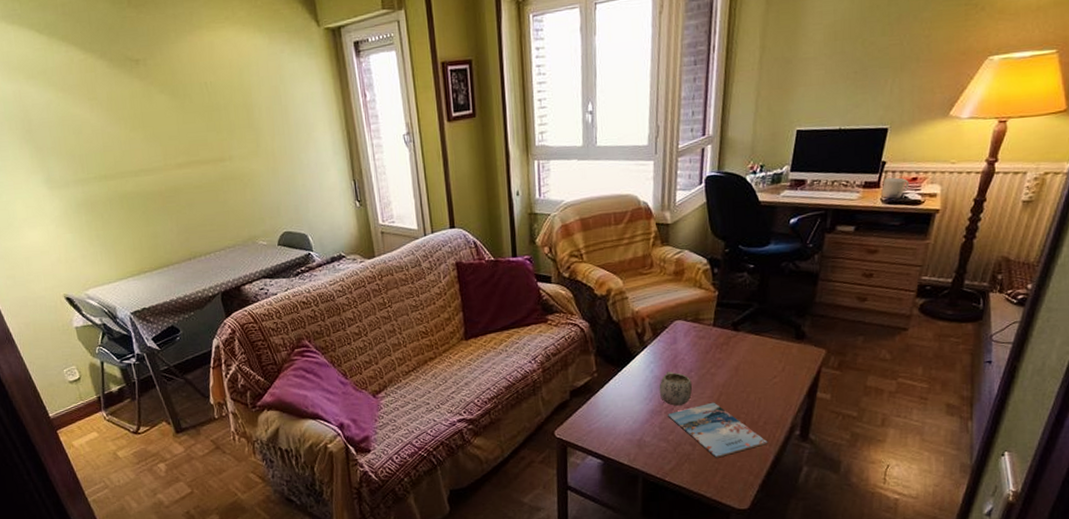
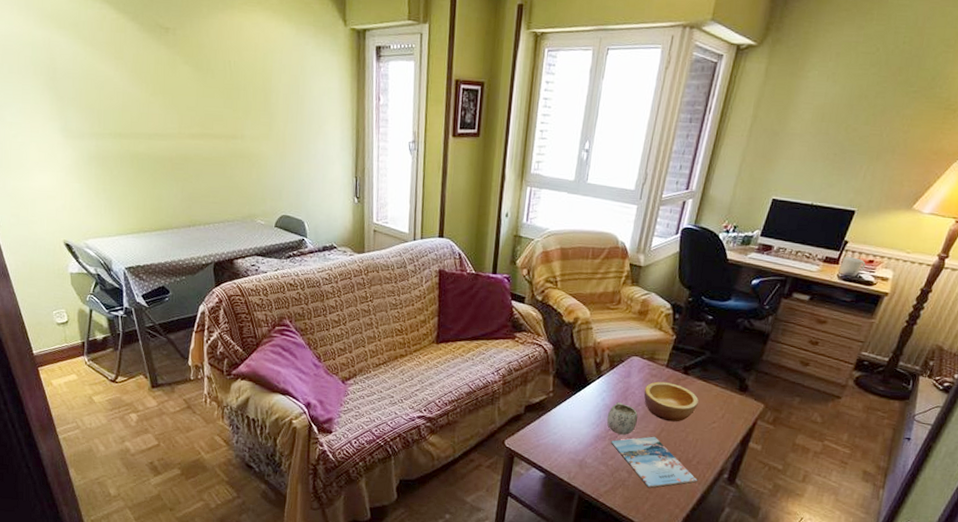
bowl: none [694,342,754,384] -> present [643,381,699,422]

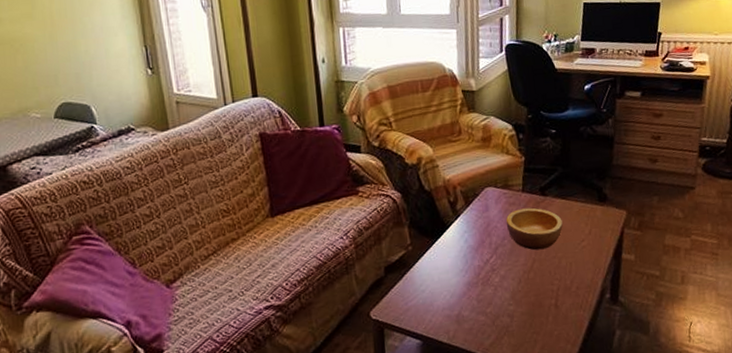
mug: present [606,402,638,435] -> none [474,240,507,276]
magazine: present [611,436,698,488] -> none [484,269,582,328]
mug: present [838,257,866,277] -> none [660,47,683,67]

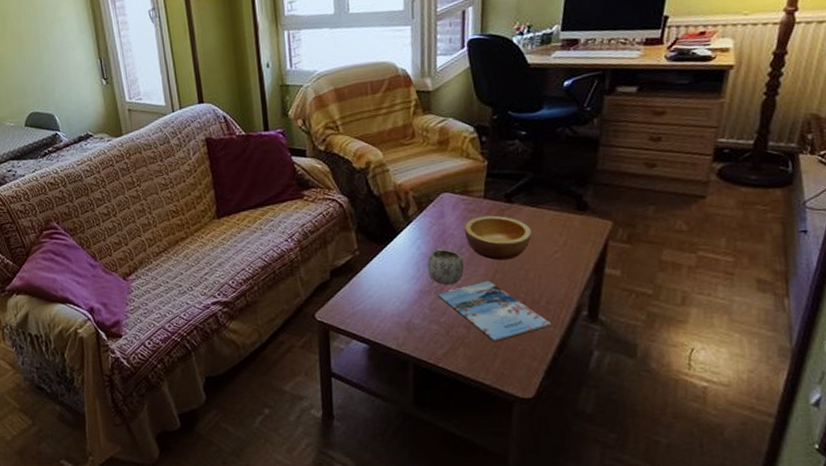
mug: none [474,240,507,276] -> present [427,248,464,285]
magazine: none [484,269,582,328] -> present [438,280,552,342]

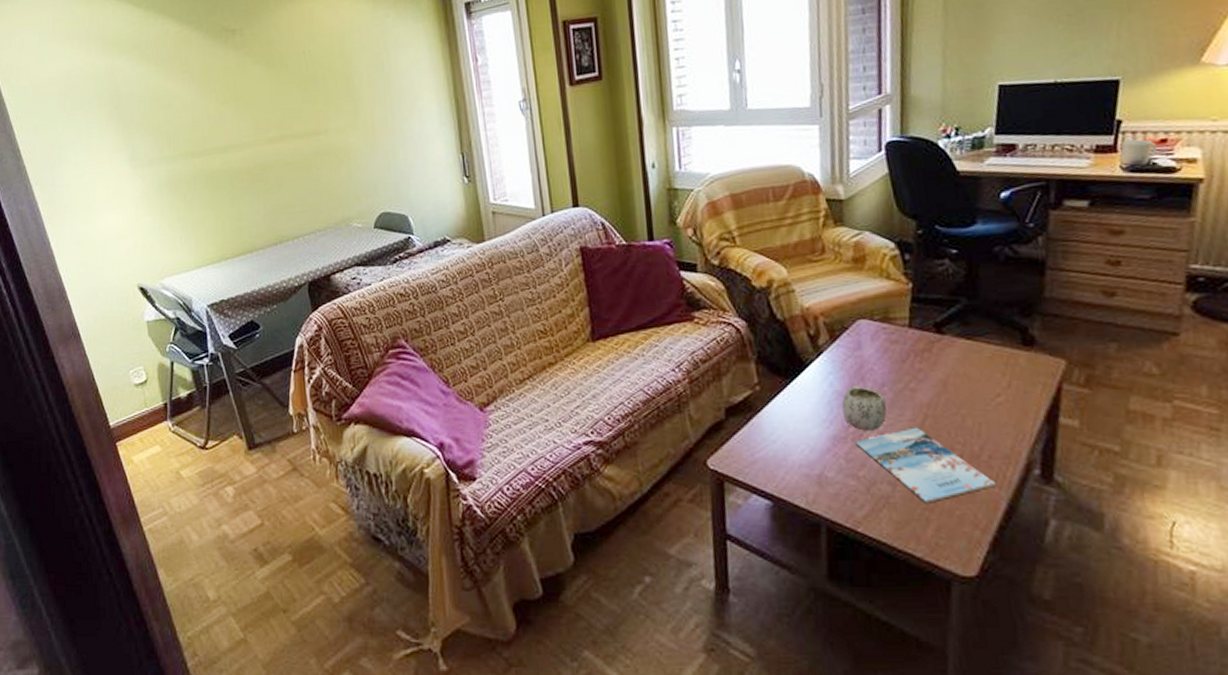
bowl: present [464,215,532,261] -> none [885,348,968,403]
mug: none [665,32,697,56] -> present [1119,139,1158,166]

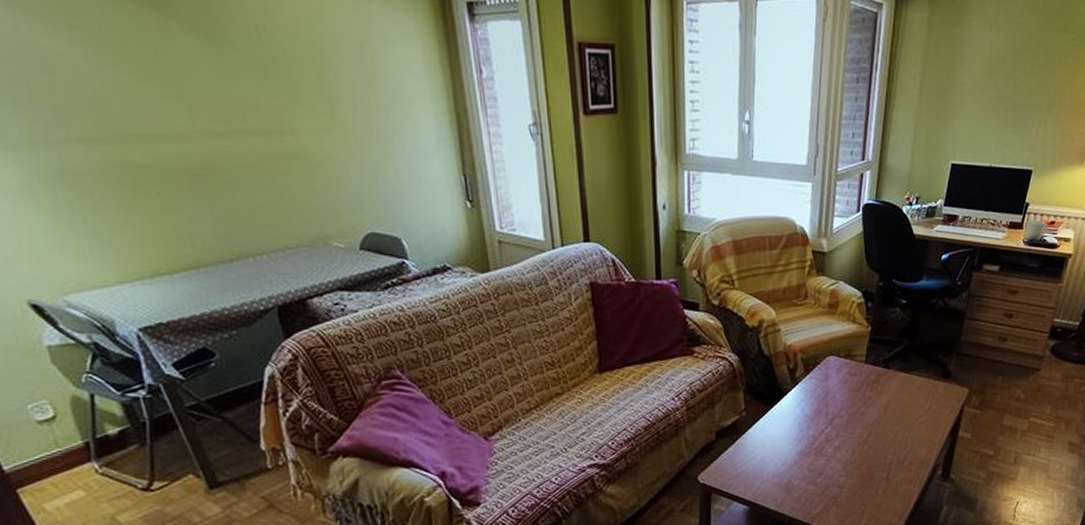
mug: present [841,385,887,431] -> none [809,410,842,447]
magazine: present [856,427,997,503] -> none [817,442,913,500]

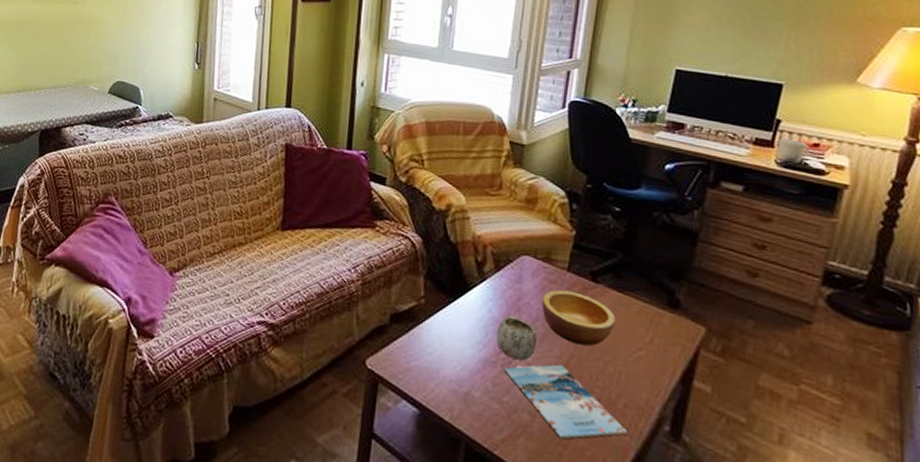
mug: none [809,410,842,447] -> present [496,315,536,361]
magazine: none [817,442,913,500] -> present [504,364,628,440]
bowl: none [845,379,903,424] -> present [541,289,615,347]

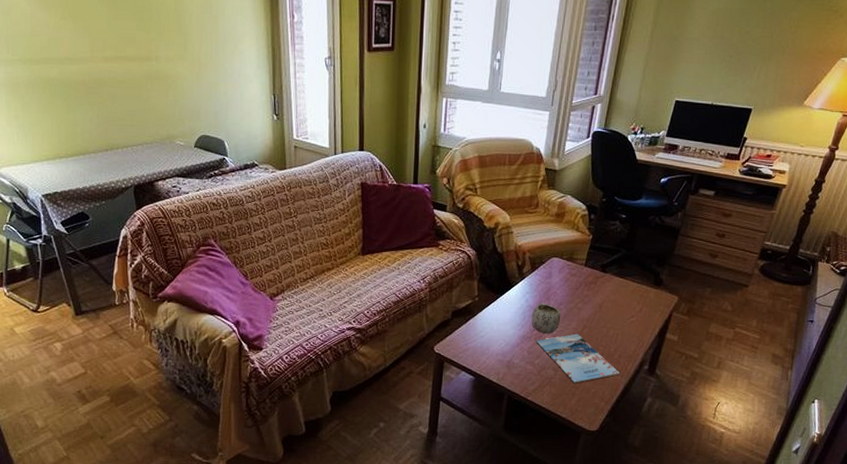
bowl: present [541,289,615,347] -> none [565,280,617,319]
mug: present [776,138,810,164] -> none [740,153,764,171]

